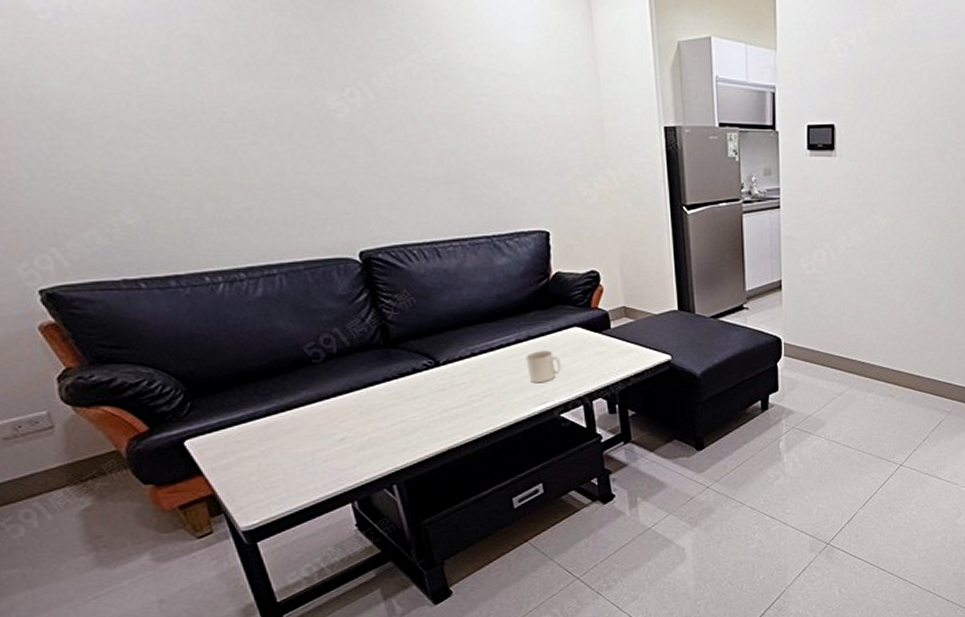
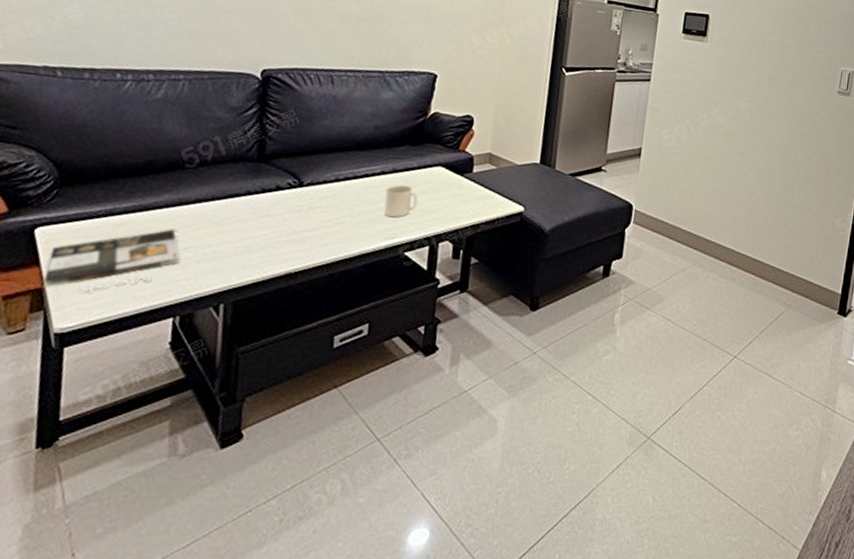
magazine: none [208,423,339,495] -> present [43,229,181,294]

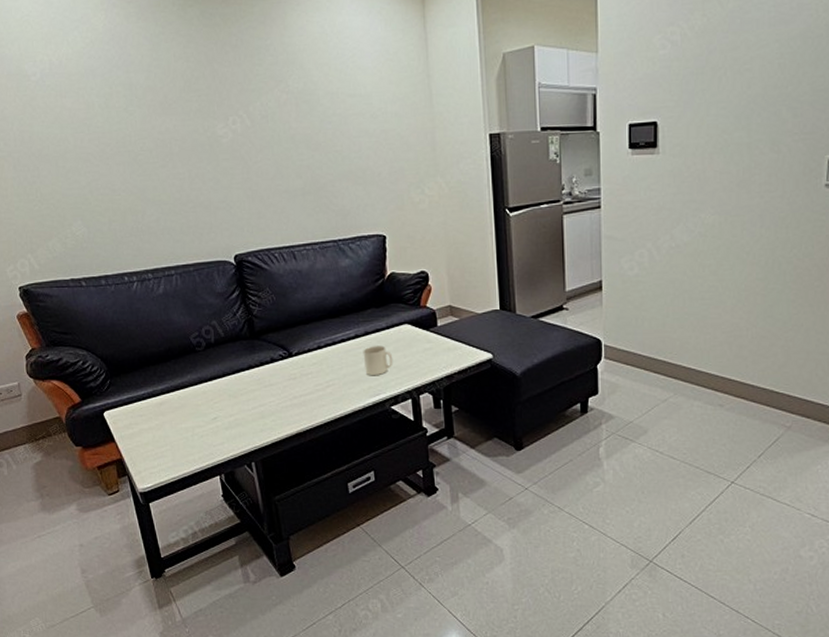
magazine: present [43,229,181,294] -> none [119,403,212,461]

